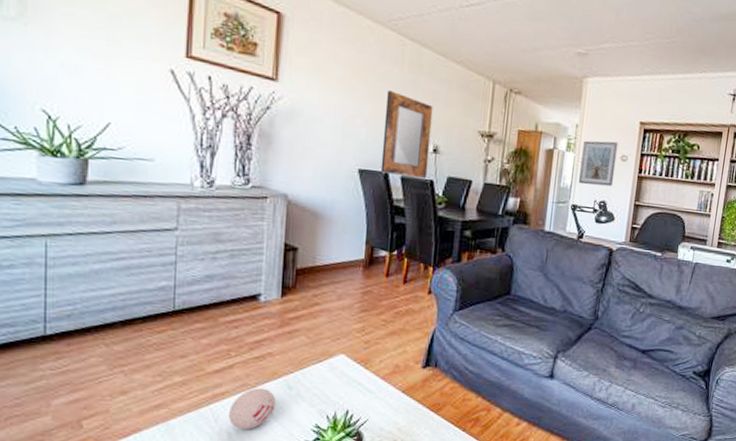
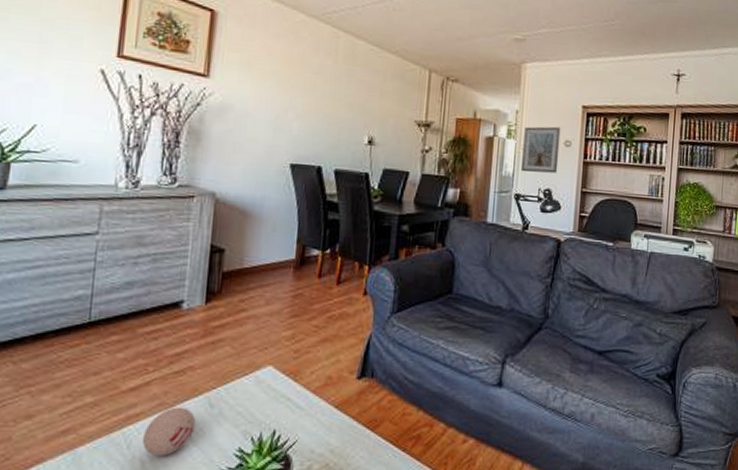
home mirror: present [380,91,433,179] -> none [313,83,368,172]

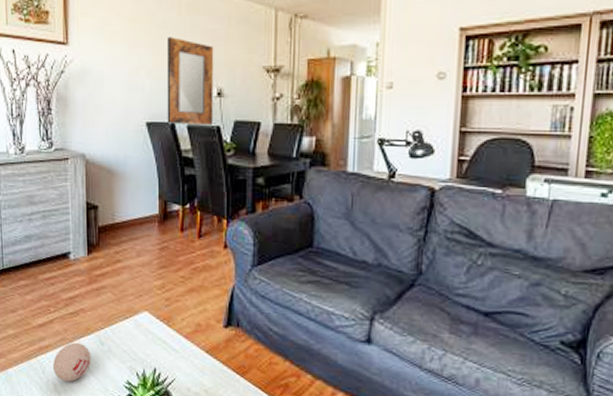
home mirror: none [313,83,368,172] -> present [166,37,214,126]
picture frame: present [521,126,561,173] -> none [385,57,432,113]

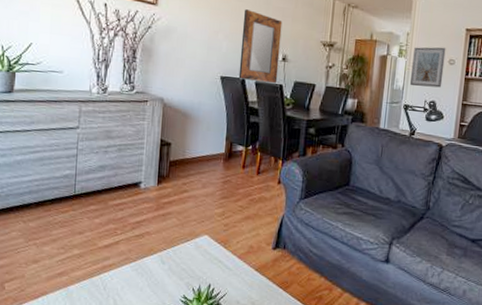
decorative ball: present [53,342,92,382] -> none [115,261,152,297]
picture frame: none [385,57,432,113] -> present [410,47,446,88]

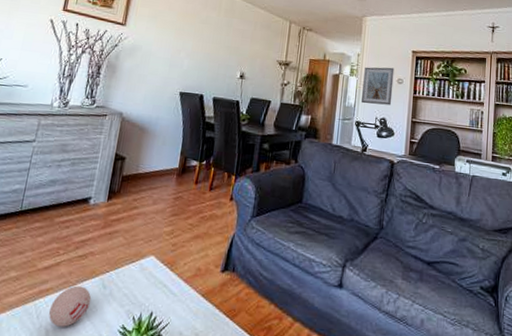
decorative ball: none [115,261,152,297] -> present [49,285,92,327]
home mirror: present [238,9,283,84] -> none [197,31,242,100]

